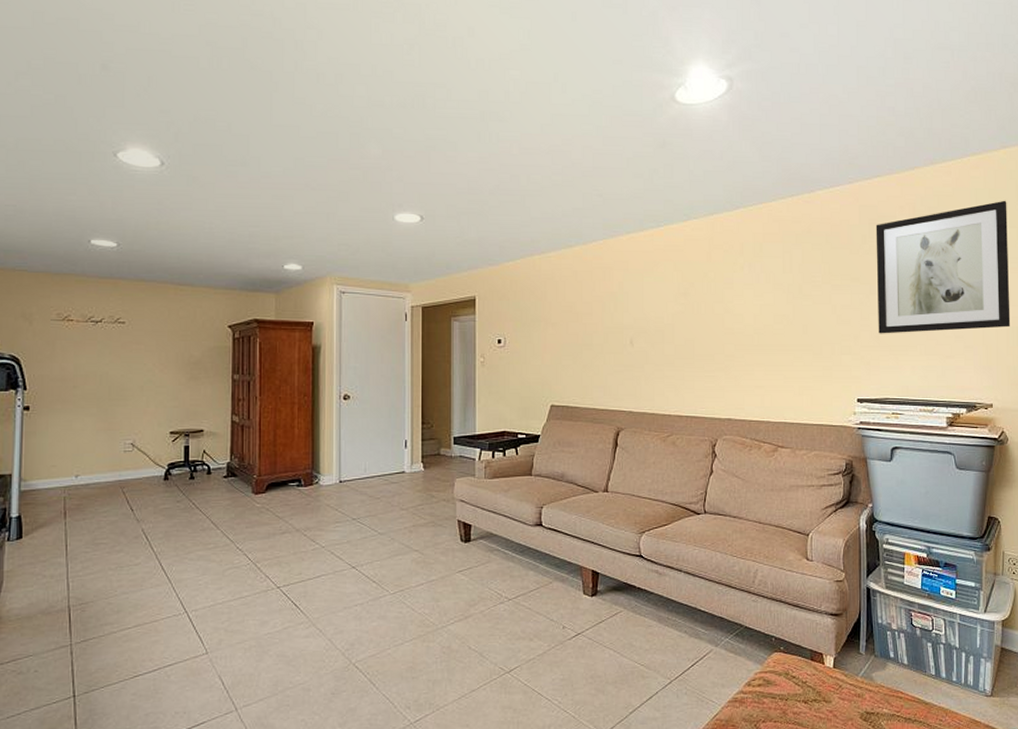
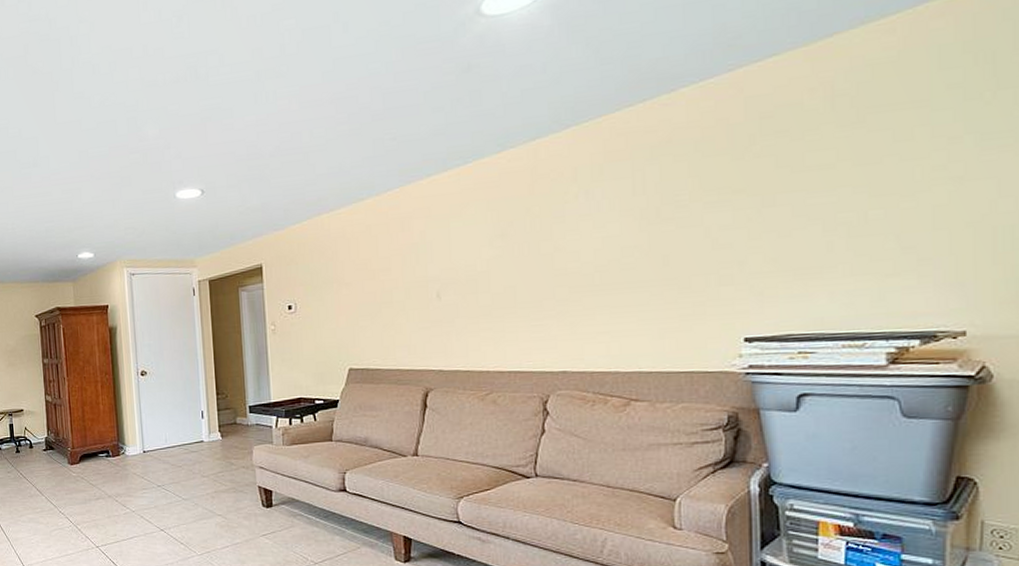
wall art: present [875,200,1011,334] -> none [770,52,1000,256]

